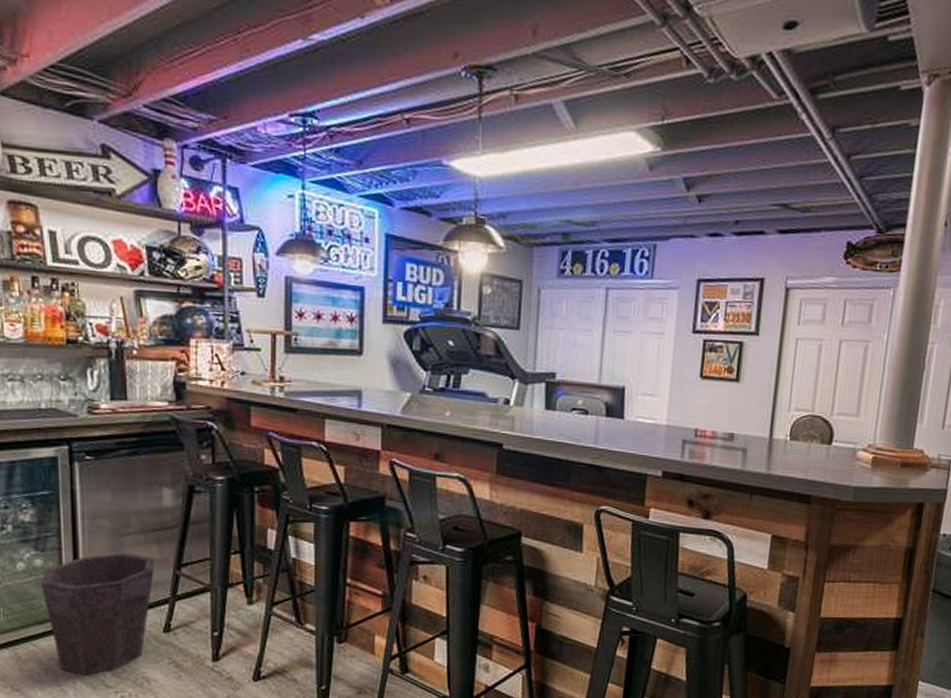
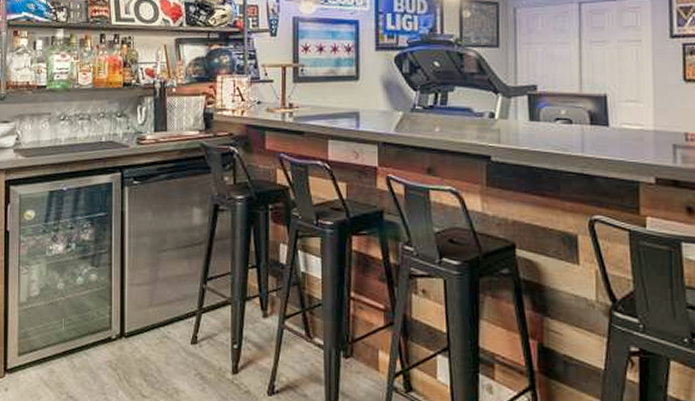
waste bin: present [40,553,154,675] -> none [94,268,185,384]

